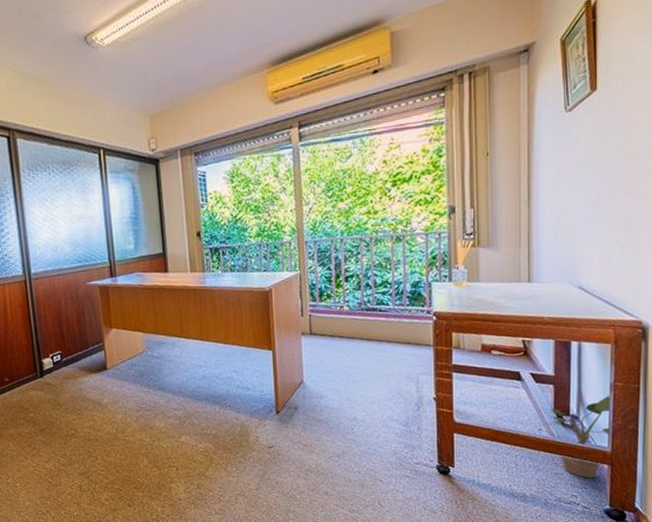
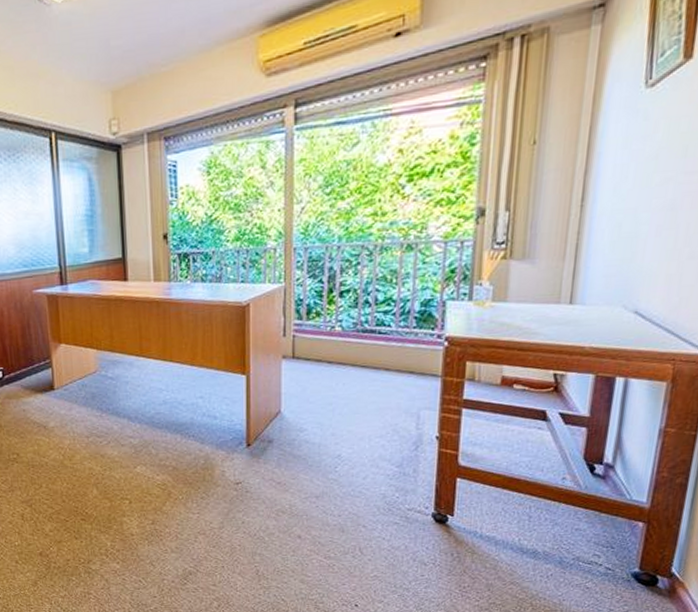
potted plant: present [544,395,612,479] -> none [569,442,660,537]

